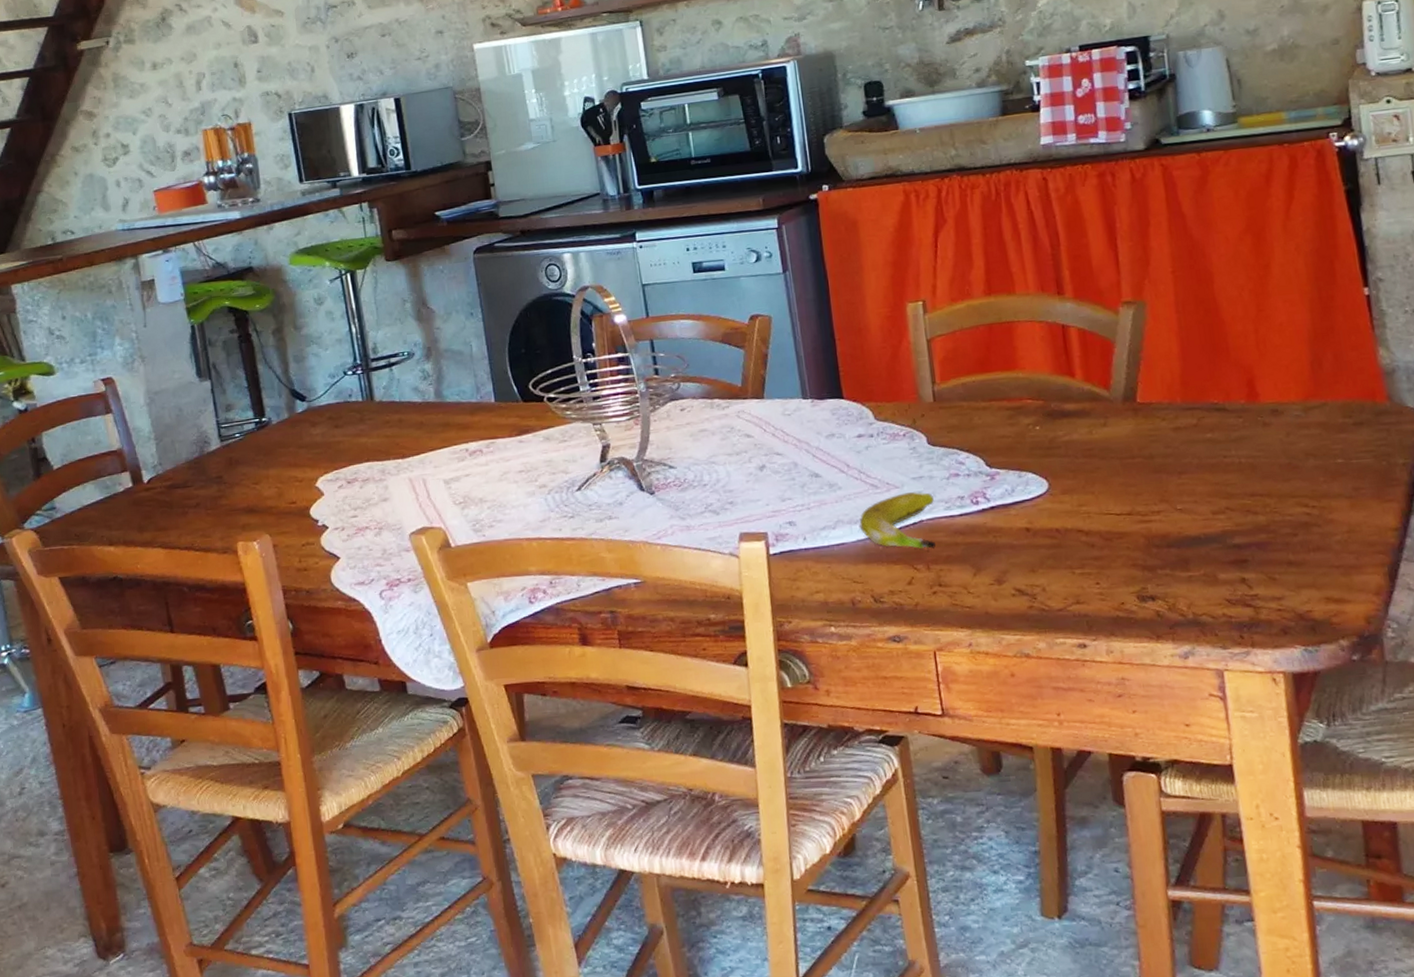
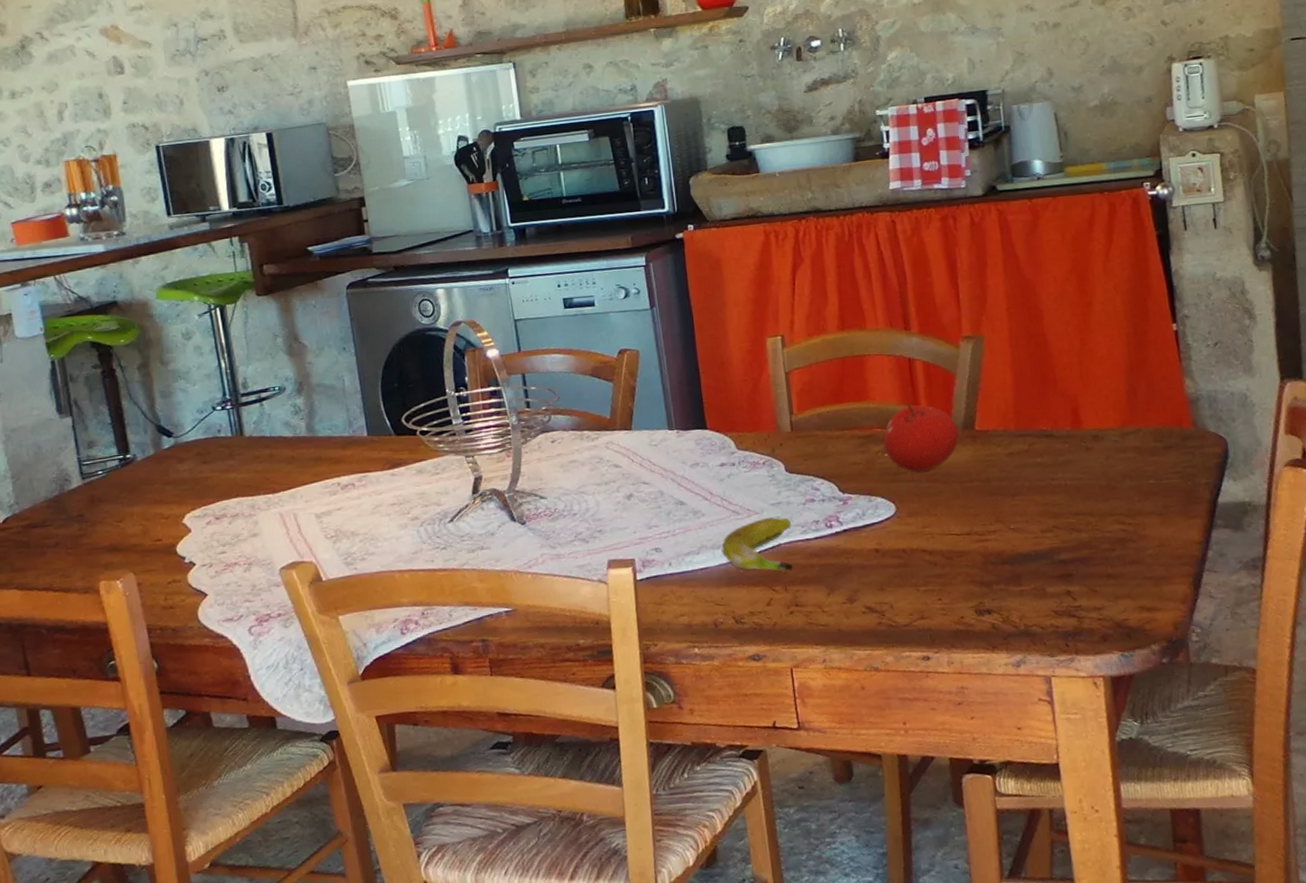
fruit: none [1034,374,1118,447] -> present [883,404,959,472]

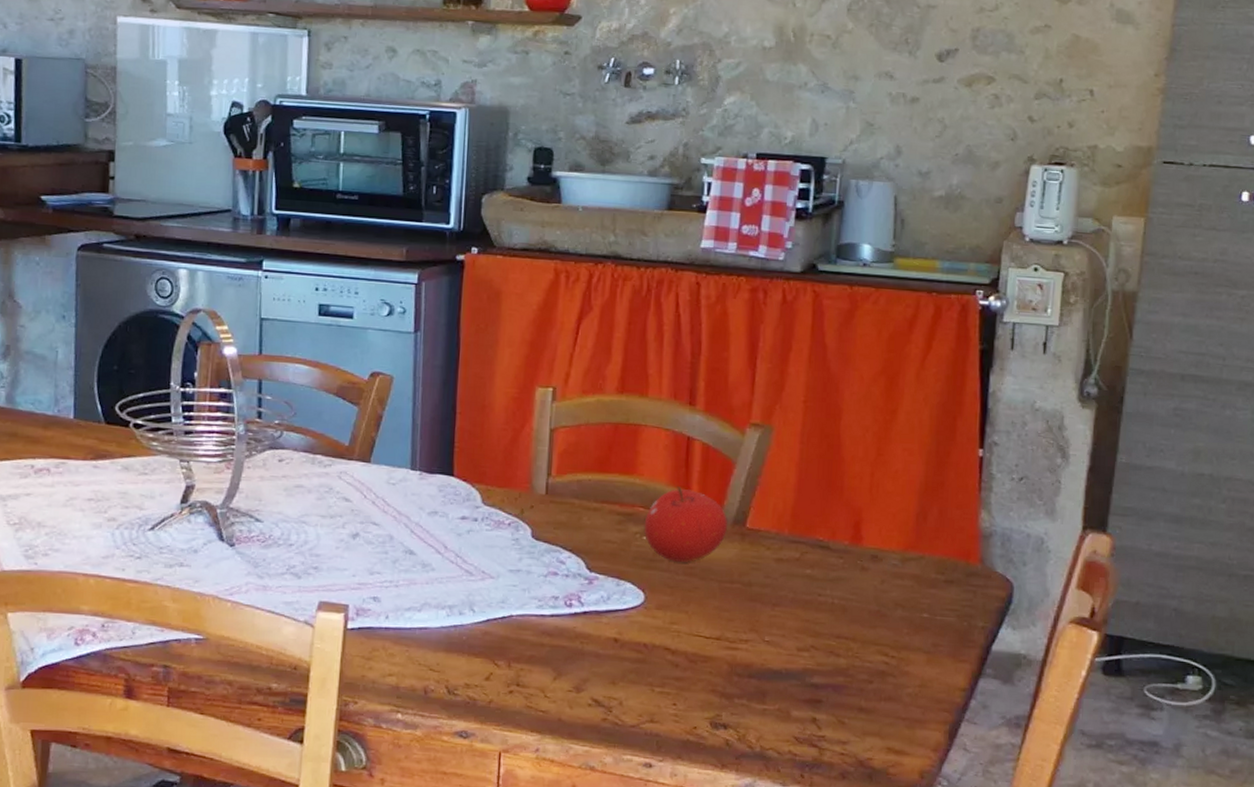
banana: present [721,516,793,572] -> none [446,584,527,647]

